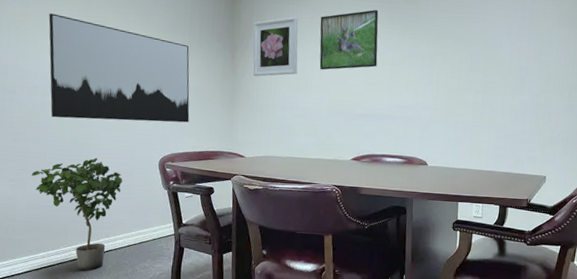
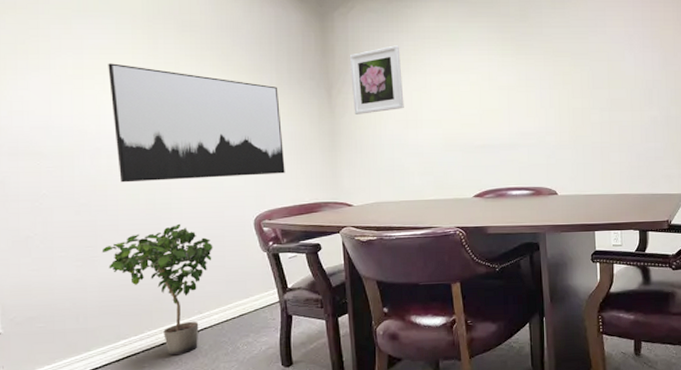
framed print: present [319,9,379,70] -> none [424,30,492,102]

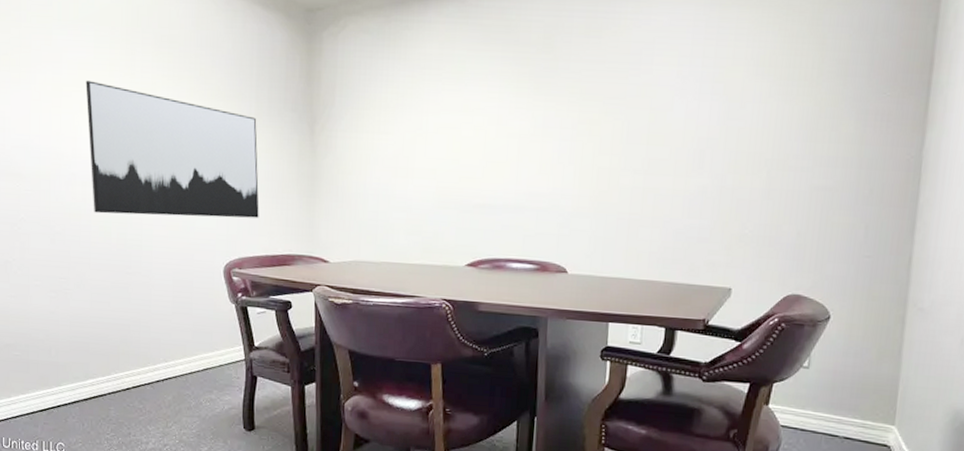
potted plant: present [101,223,213,356] -> none [74,263,181,403]
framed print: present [349,45,404,114] -> none [336,75,395,157]

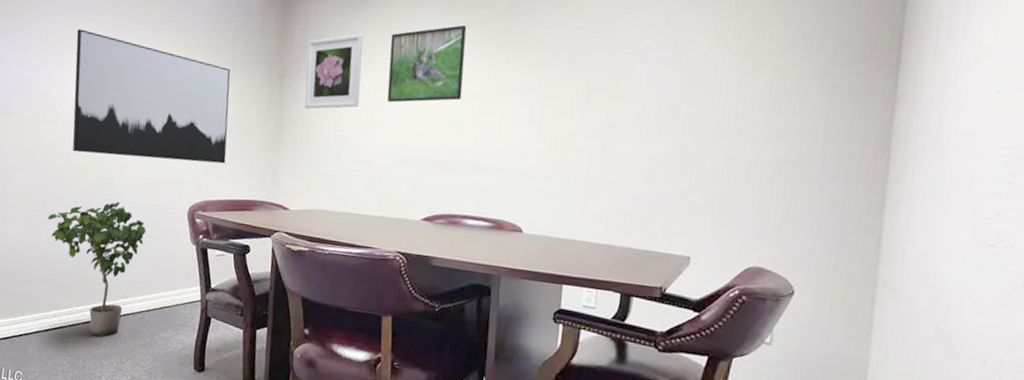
potted plant: none [74,263,181,403] -> present [47,201,146,337]
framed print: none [336,75,395,157] -> present [304,34,363,109]
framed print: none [423,61,502,147] -> present [386,24,467,103]

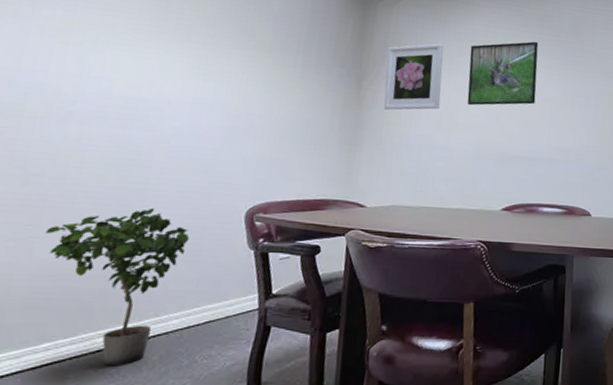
wall art: present [72,29,231,164] -> none [90,20,302,164]

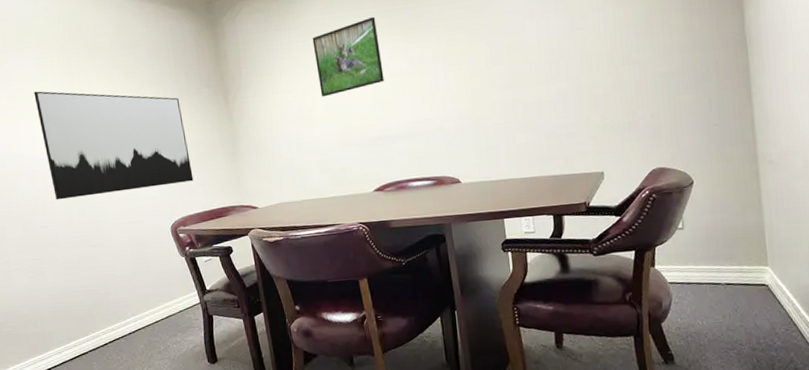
potted plant: present [45,208,190,366] -> none [48,234,139,355]
wall art: none [90,20,302,164] -> present [34,91,194,200]
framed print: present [383,43,444,110] -> none [241,43,298,118]

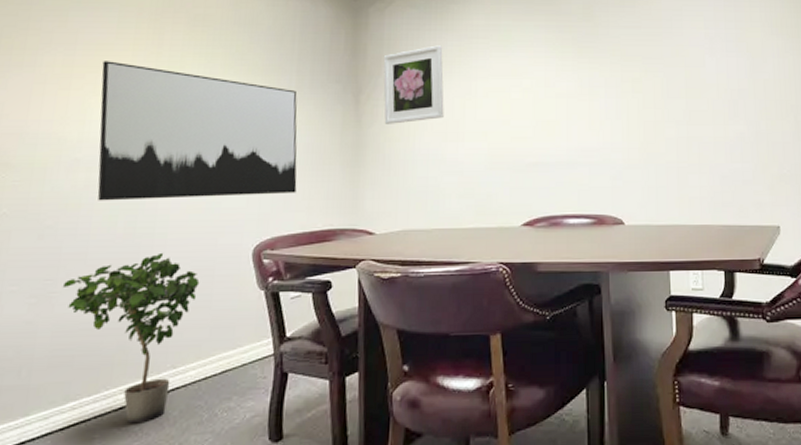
potted plant: none [48,234,139,355] -> present [62,252,200,424]
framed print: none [241,43,298,118] -> present [383,45,444,124]
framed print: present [312,16,384,97] -> none [471,30,549,110]

